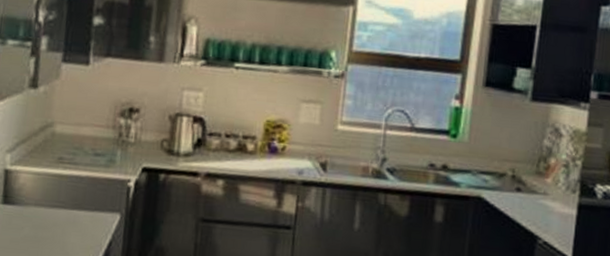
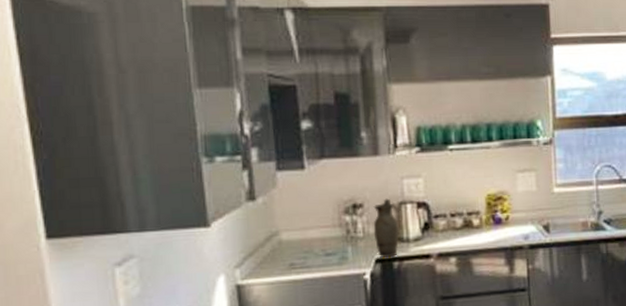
ceramic jug: none [144,107,172,168] -> present [373,198,400,258]

